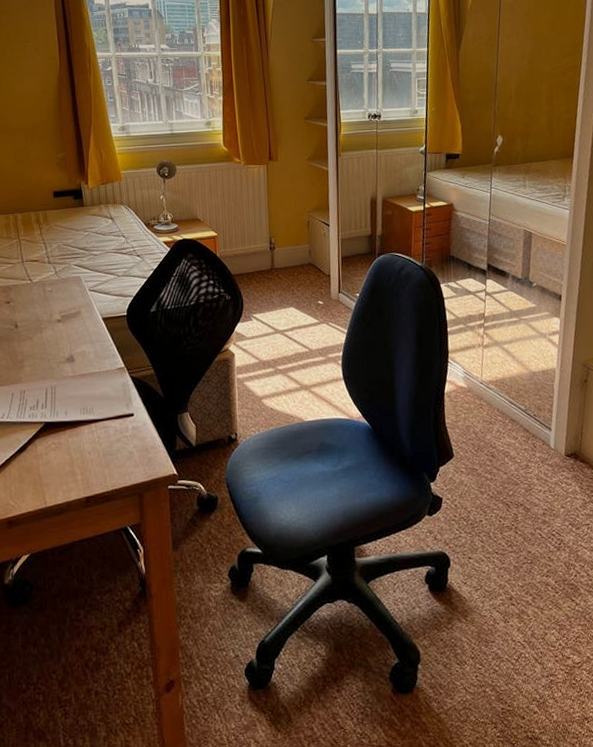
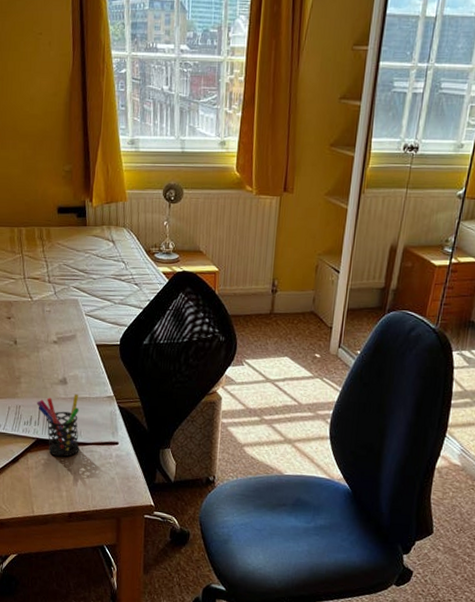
pen holder: none [43,370,93,439] -> present [37,393,80,457]

